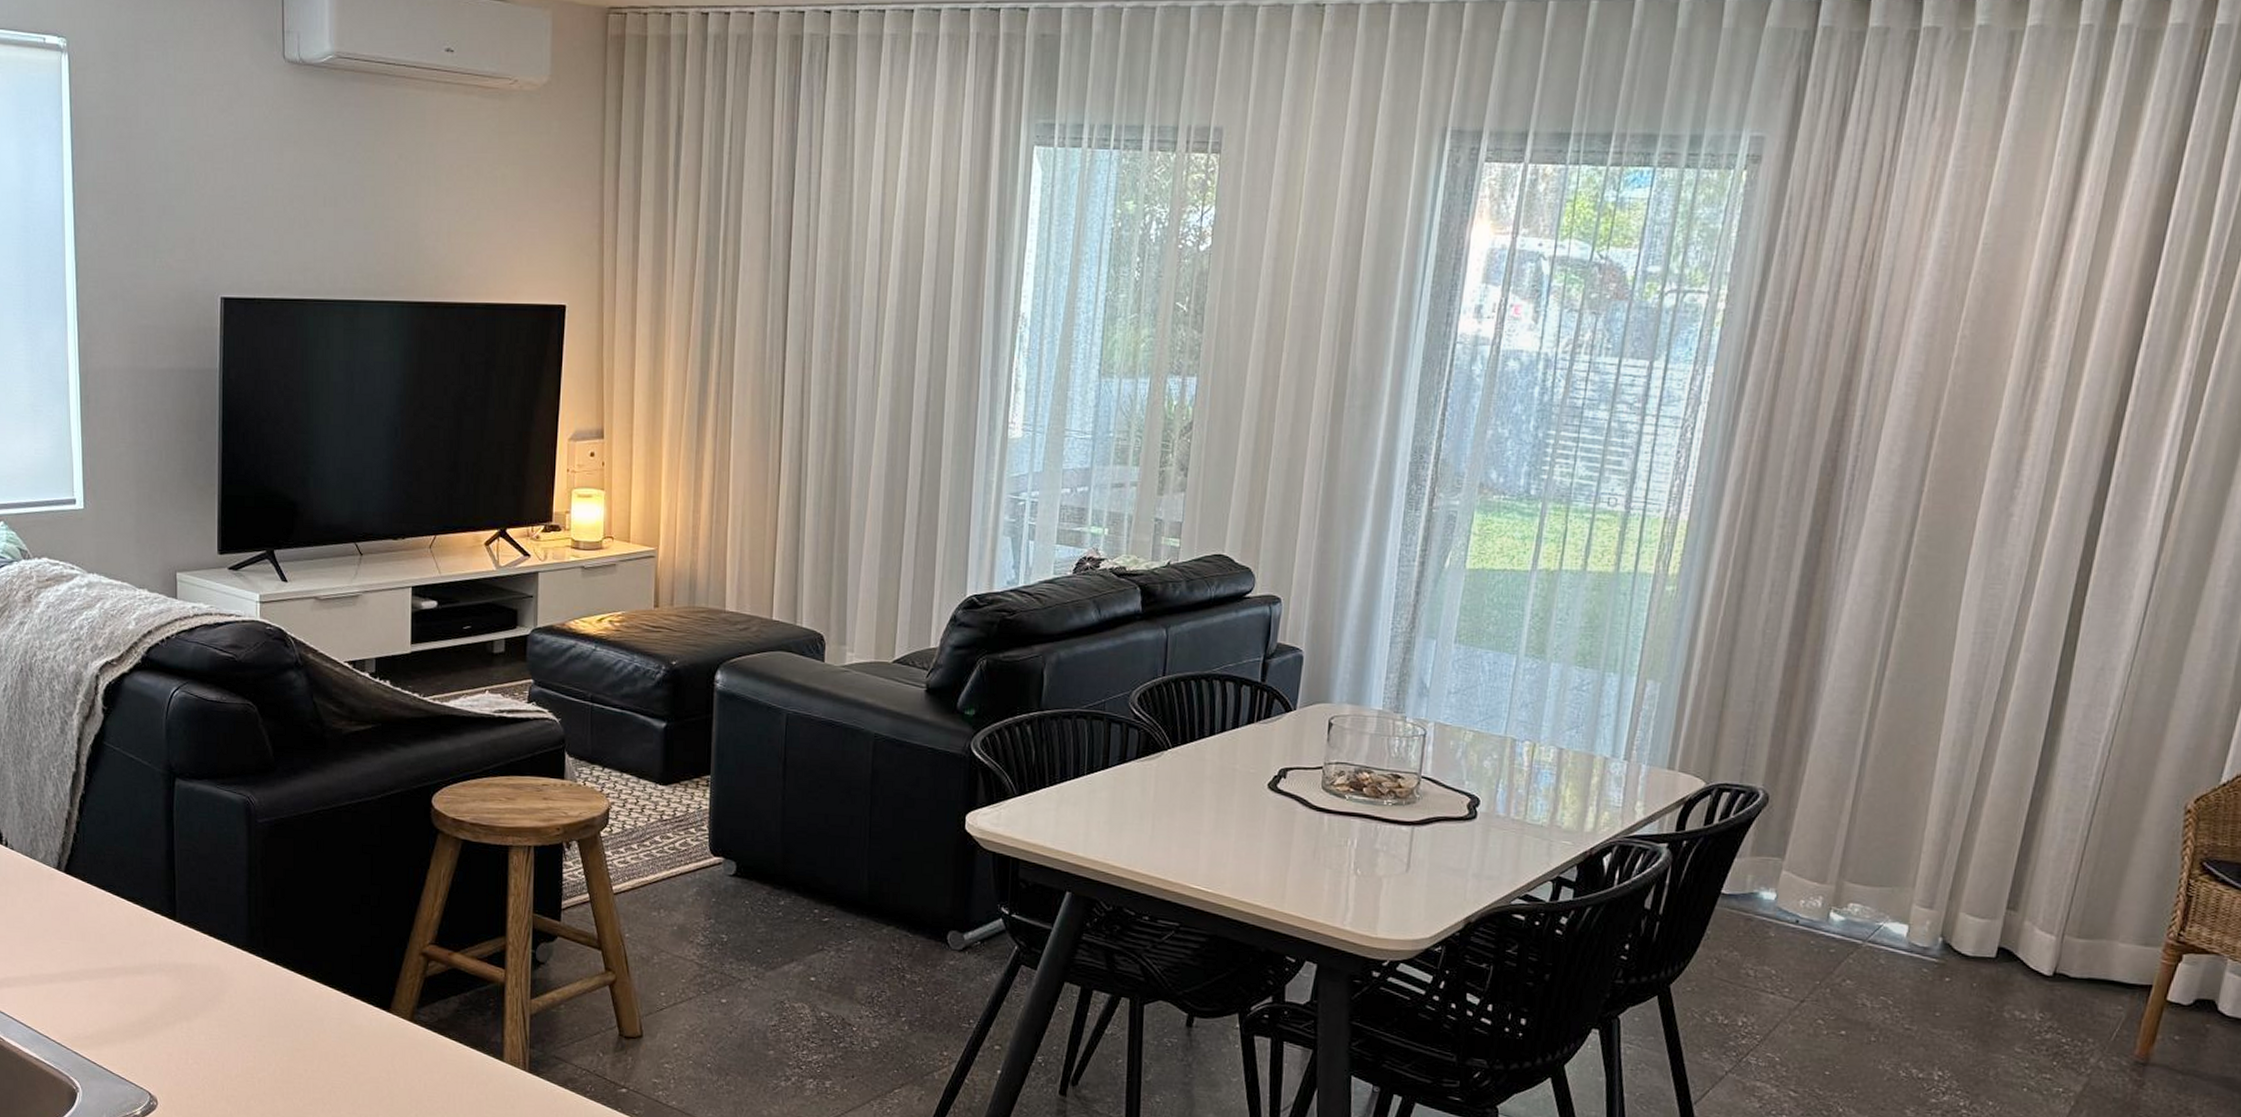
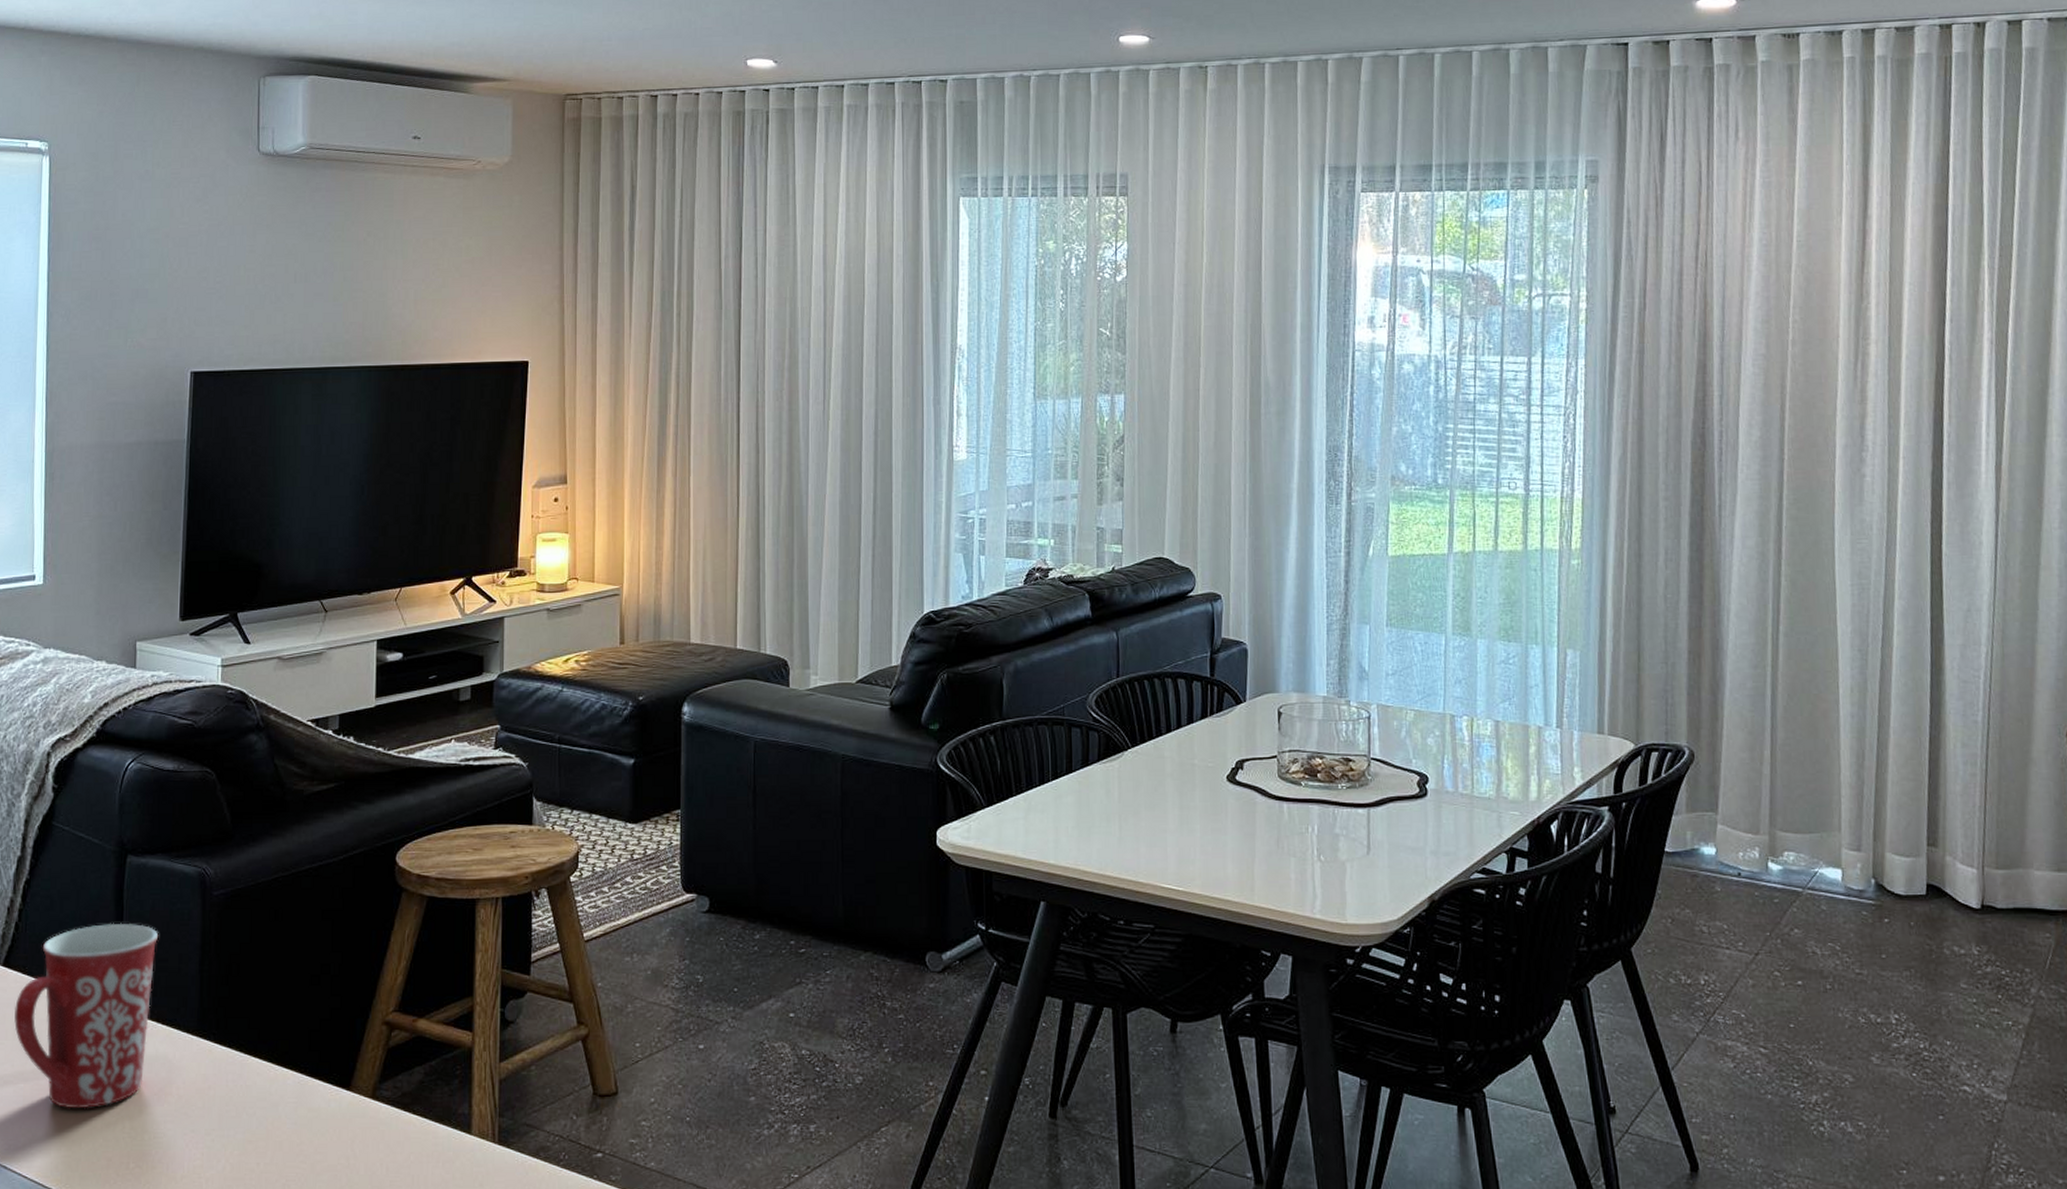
mug: none [77,841,208,1008] -> present [14,923,159,1109]

